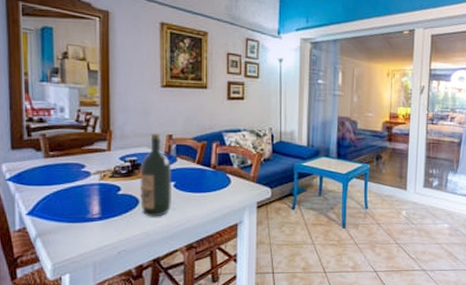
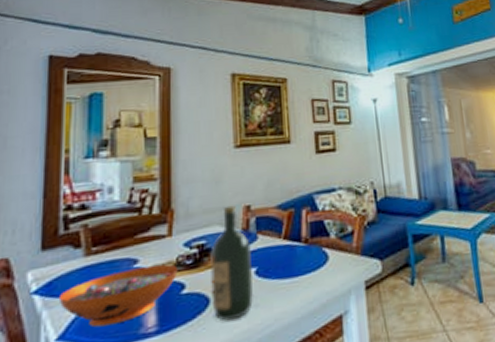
decorative bowl: none [26,170,115,210] -> present [58,264,178,327]

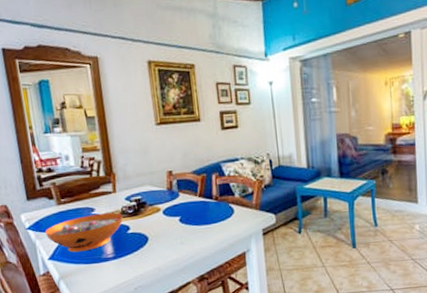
wine bottle: present [210,205,254,322] -> none [145,170,180,253]

